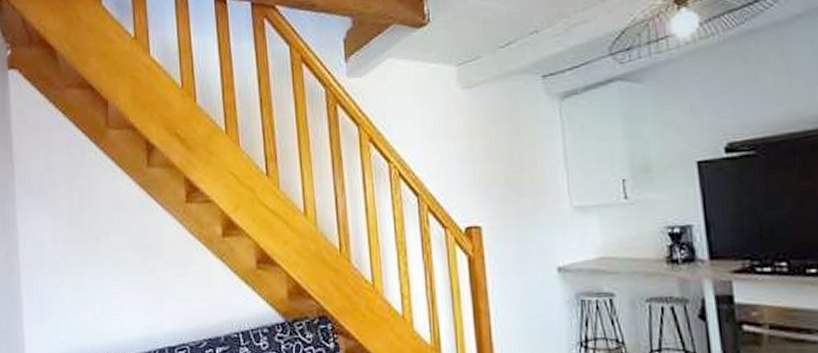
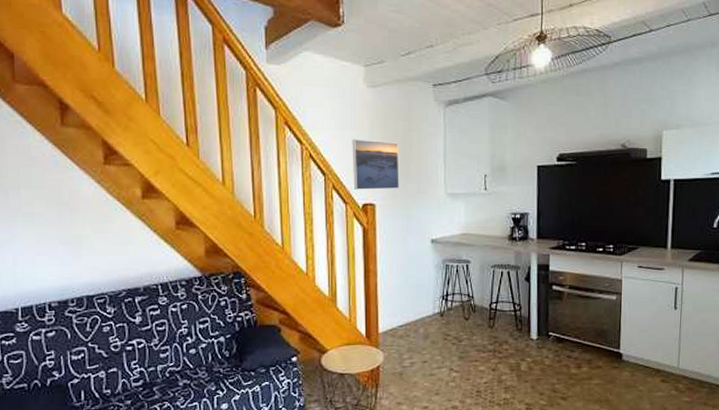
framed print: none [447,149,510,210] -> present [352,139,400,190]

